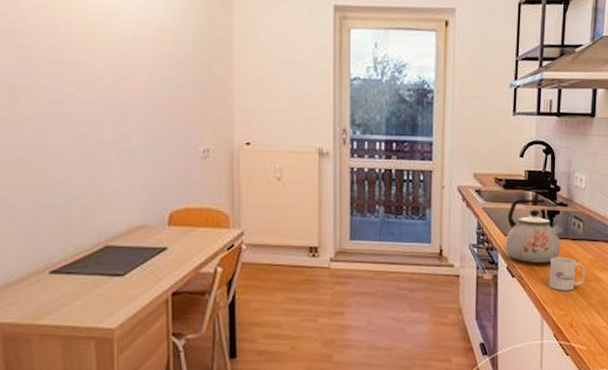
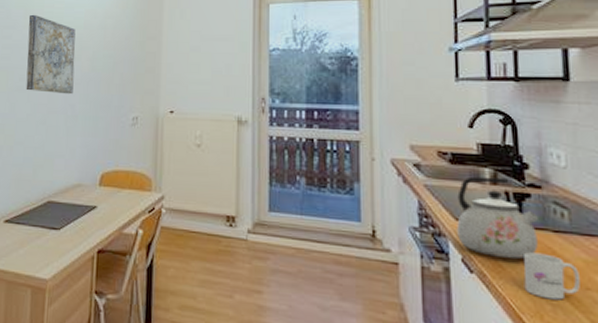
wall art: none [52,18,126,123] -> present [26,14,76,95]

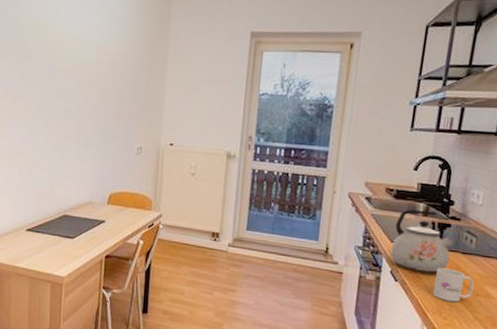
wall art: present [26,14,76,95] -> none [42,46,88,124]

